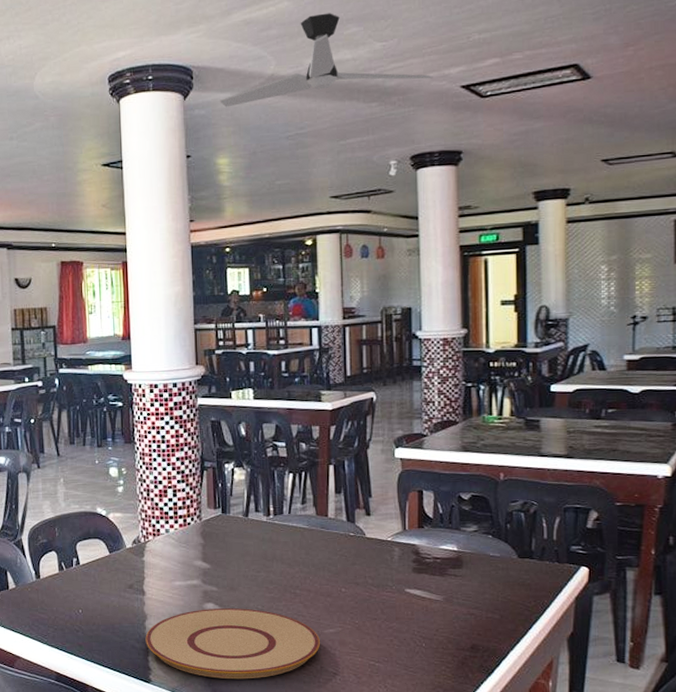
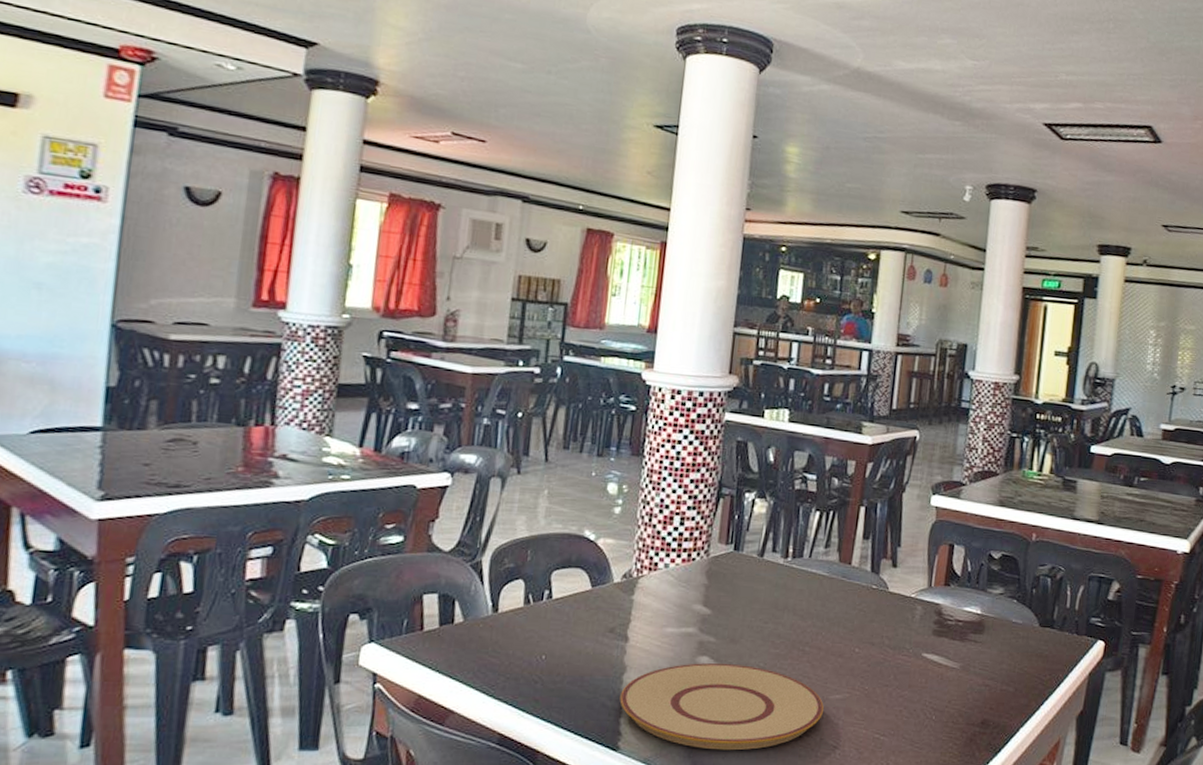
ceiling fan: present [220,13,433,108] -> none [798,15,1018,110]

